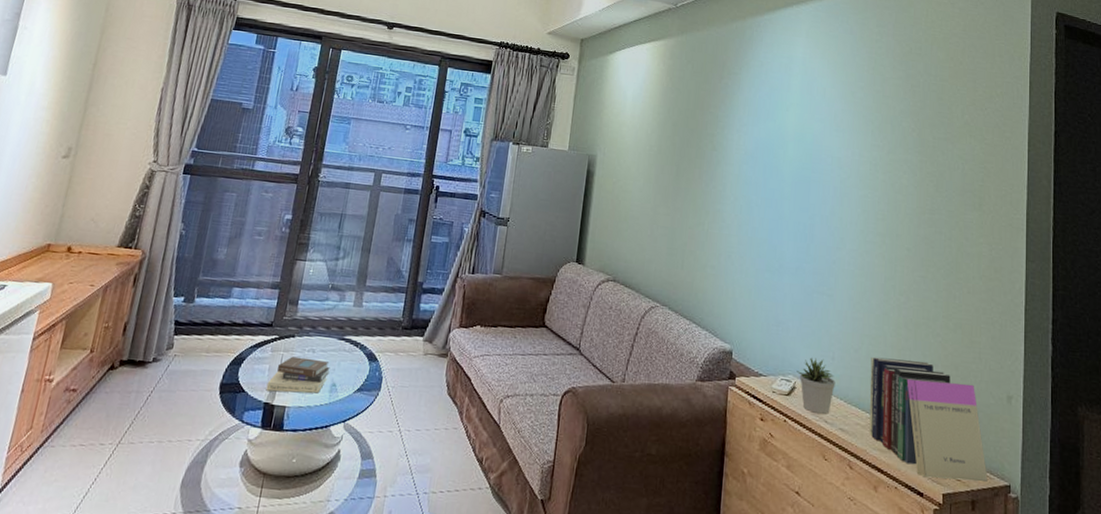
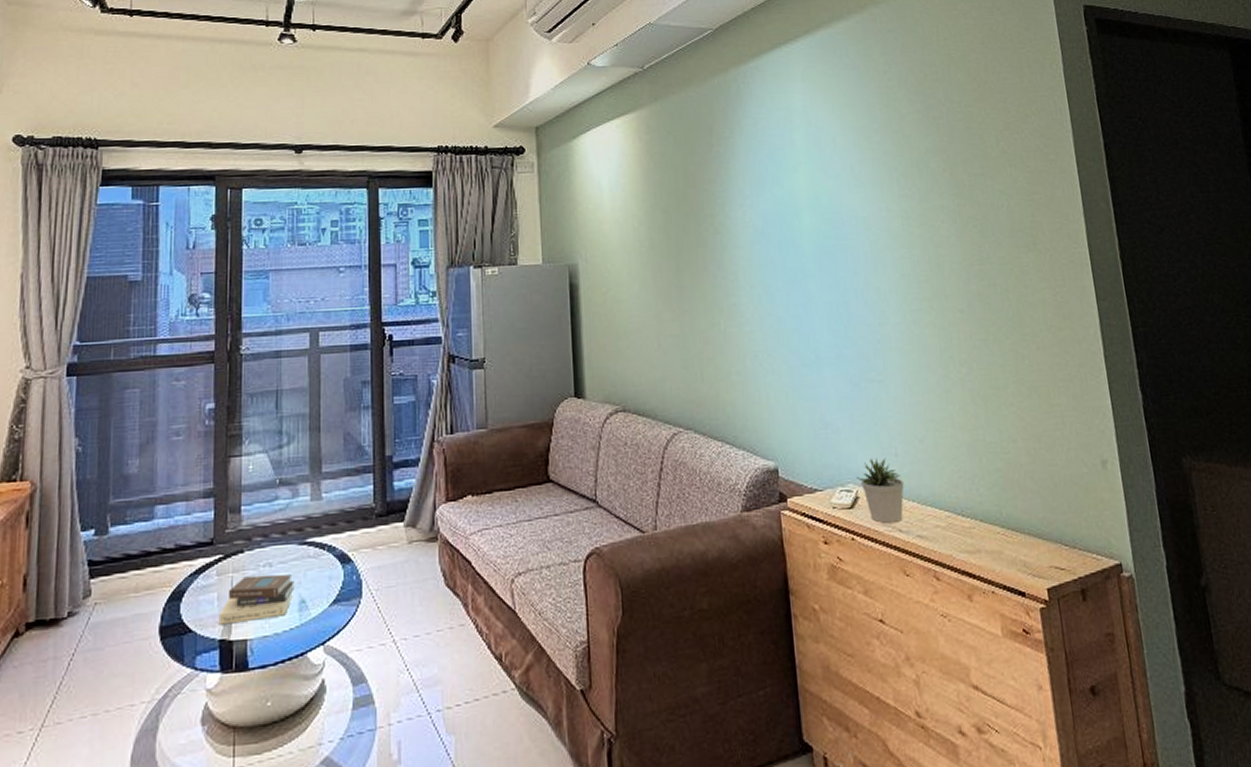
books: present [869,356,988,482] -> none [939,438,1095,573]

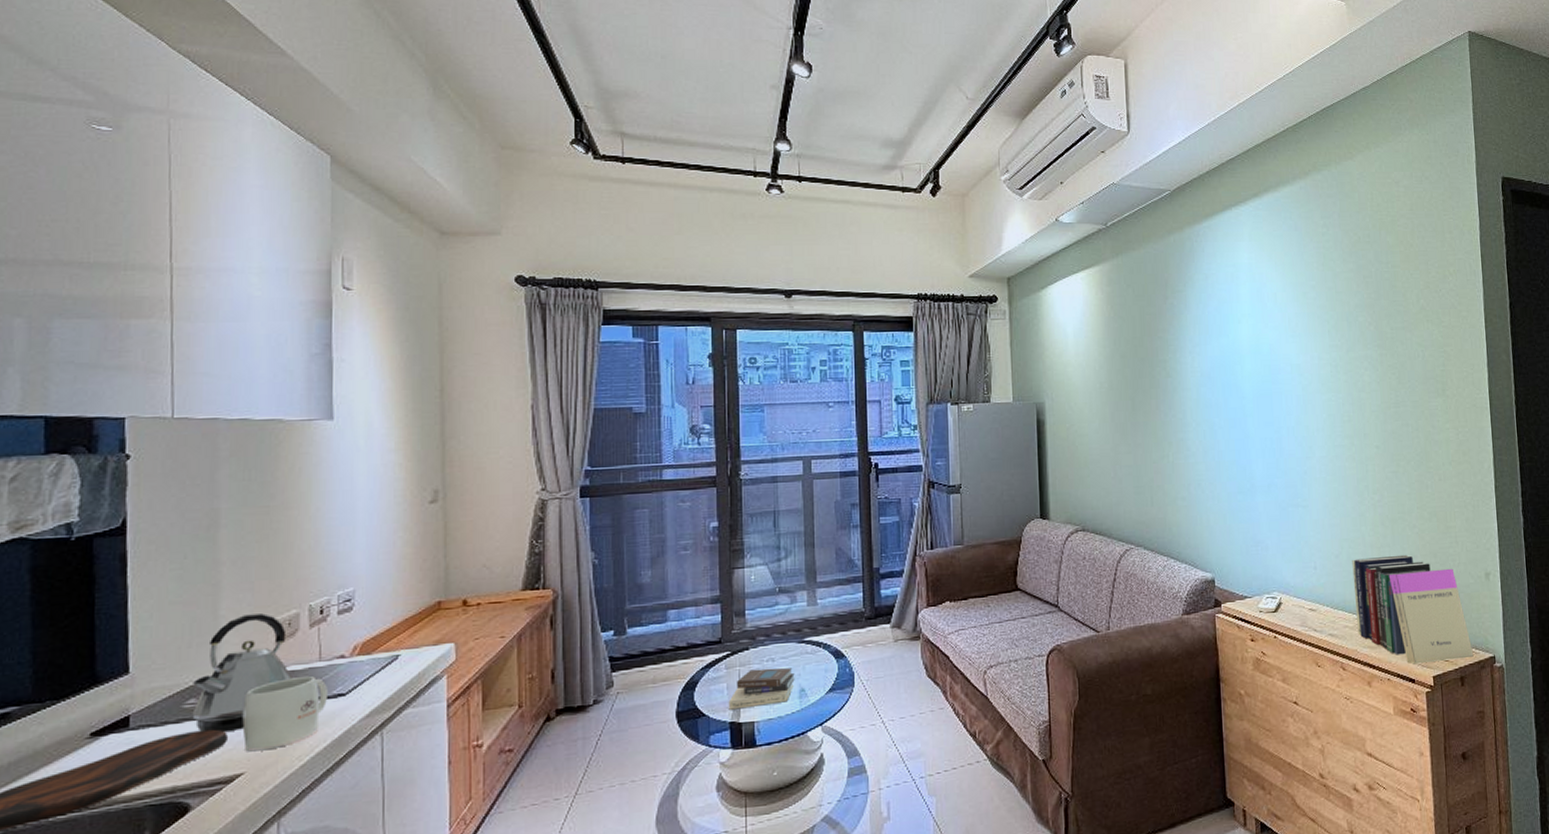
potted plant: present [857,457,904,525] -> none [1281,570,1320,625]
books: none [939,438,1095,573] -> present [1352,554,1474,664]

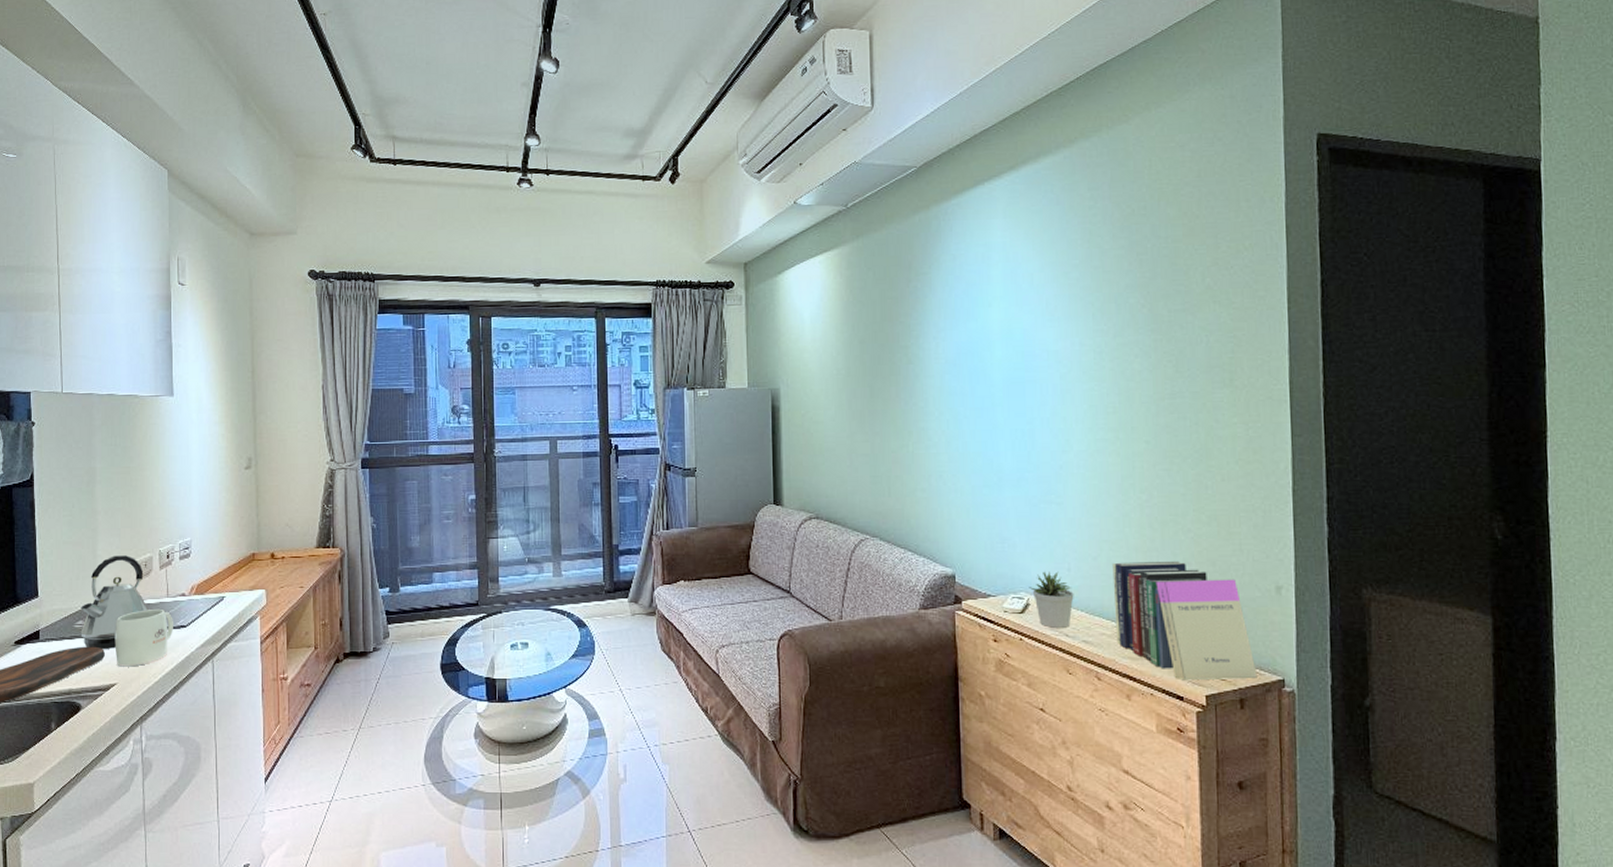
books: present [728,667,795,710] -> none [484,631,542,666]
potted plant: none [1281,570,1320,625] -> present [1029,571,1074,629]

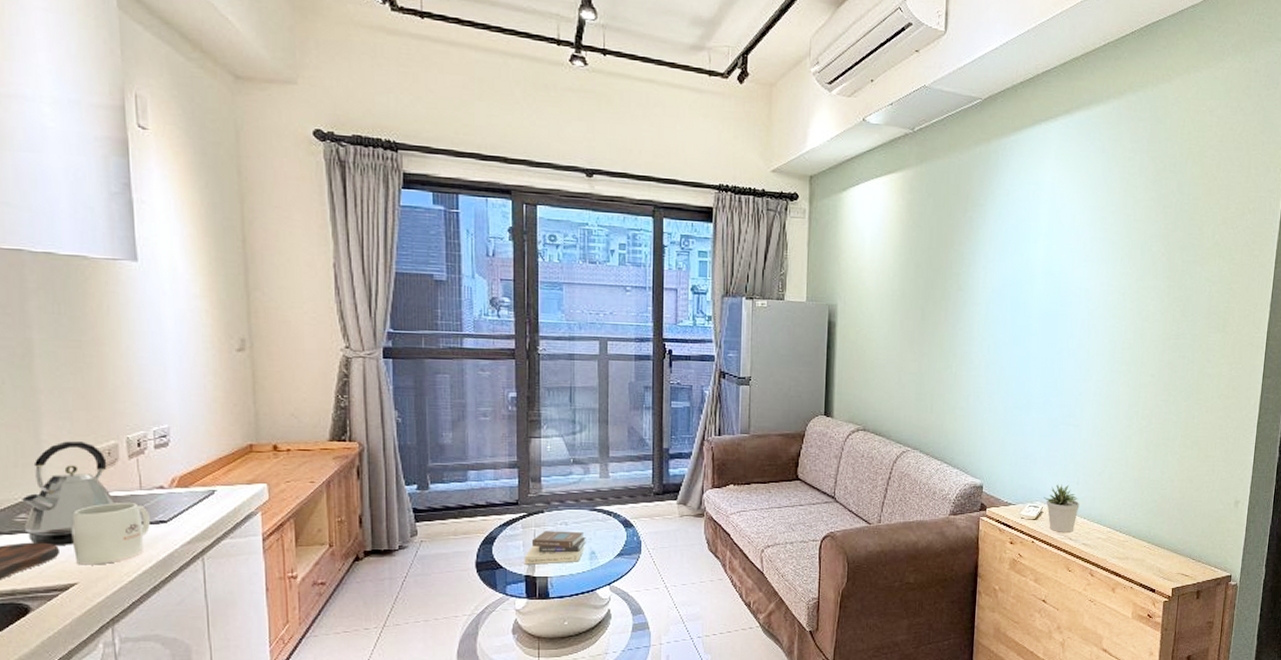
books: none [484,631,542,666] -> present [524,531,586,565]
books: present [1112,560,1257,681] -> none [1109,478,1212,576]

